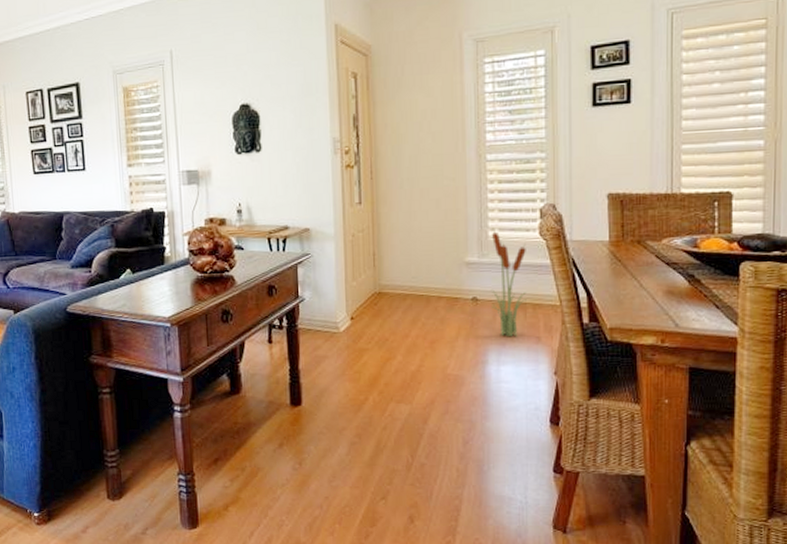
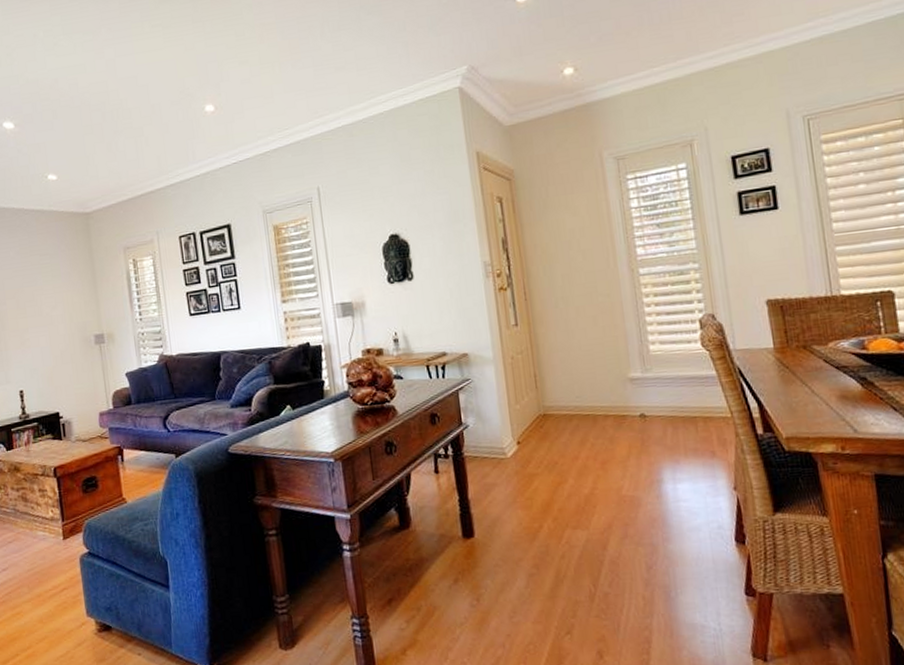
decorative plant: present [492,227,527,337] -> none [653,341,696,453]

